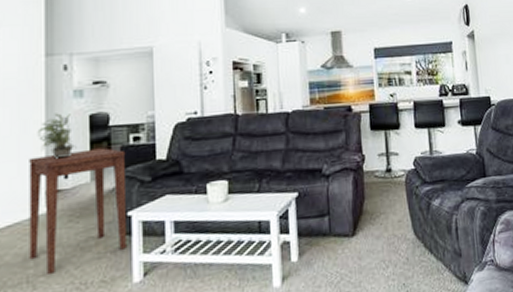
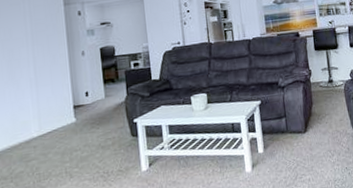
side table: present [29,148,126,274] -> none [59,72,135,166]
potted plant: present [37,113,77,159] -> none [63,48,93,82]

